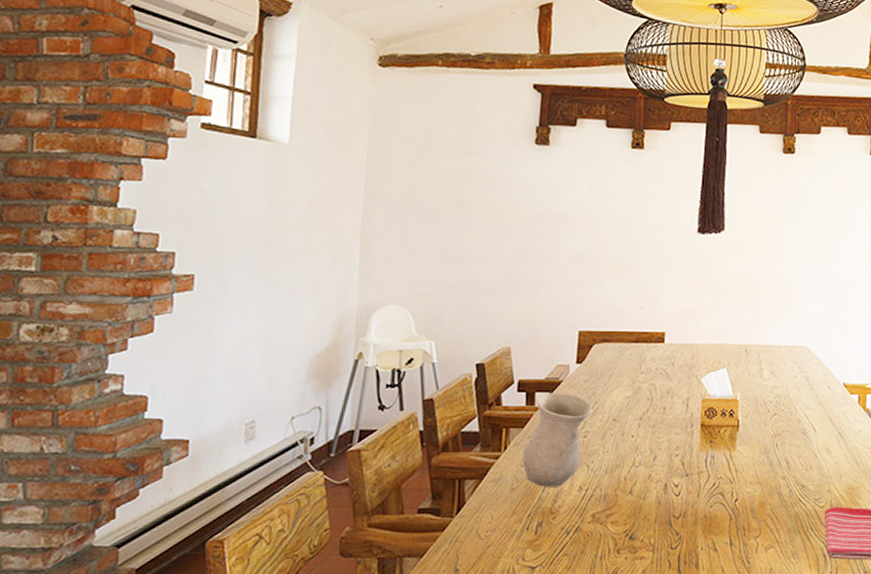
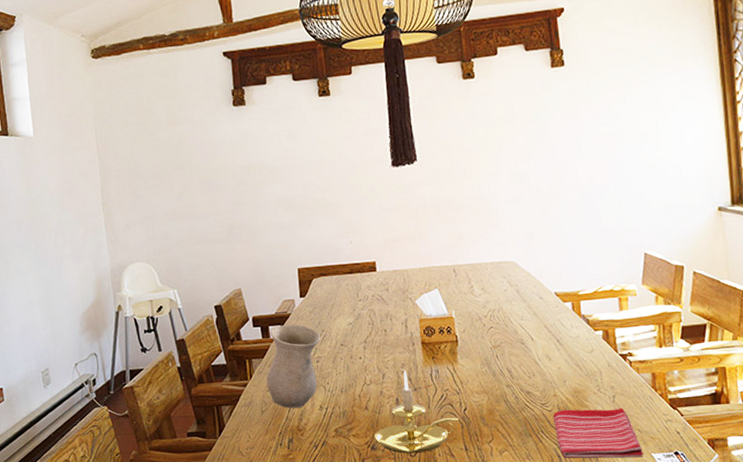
candle holder: none [635,452,728,545] -> present [374,369,459,453]

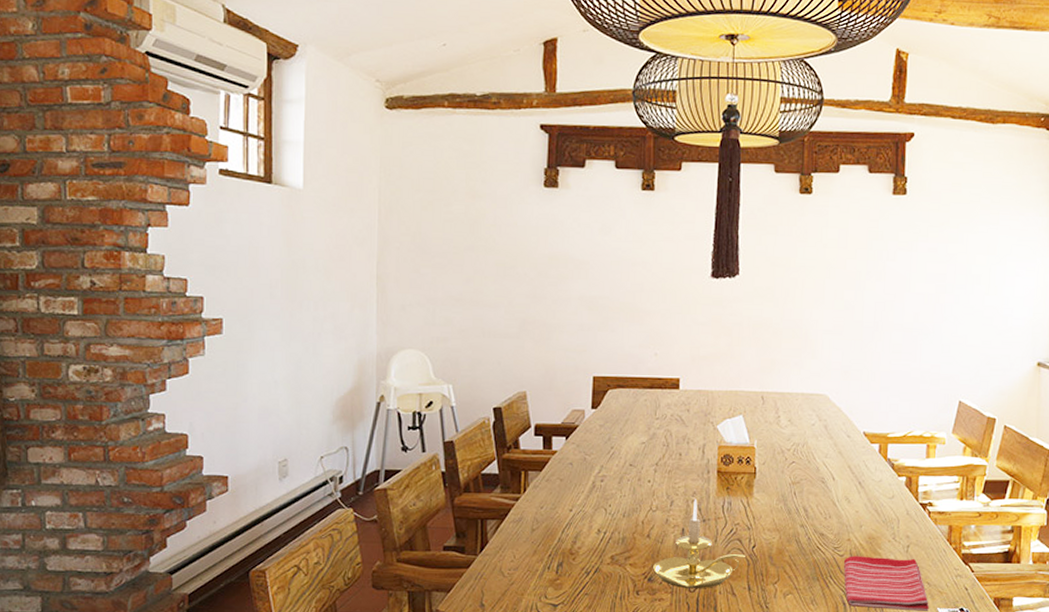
vase: present [266,324,321,408] -> none [542,436,609,529]

